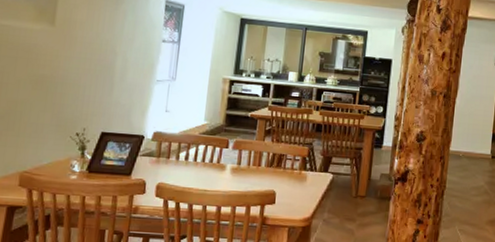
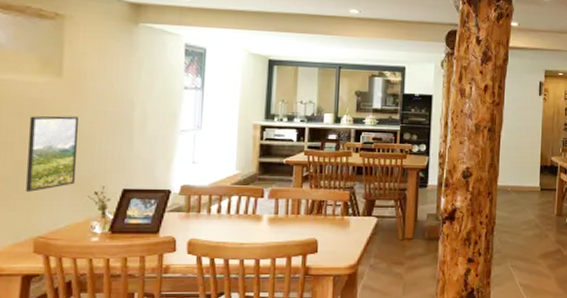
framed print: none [16,60,68,130] -> present [26,115,80,192]

